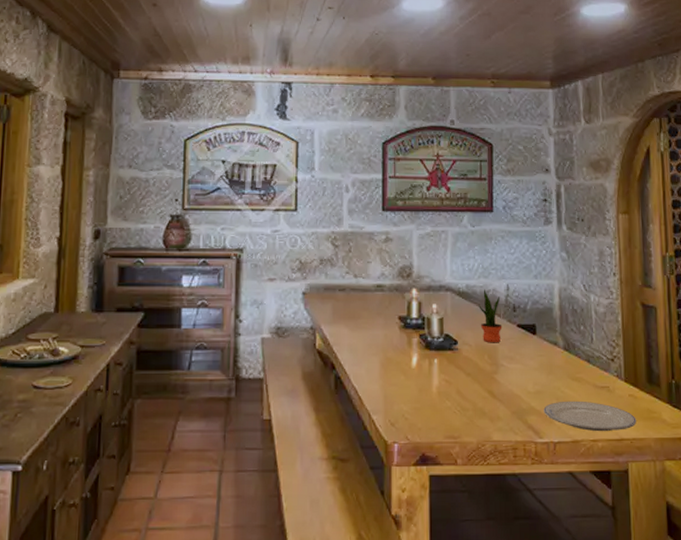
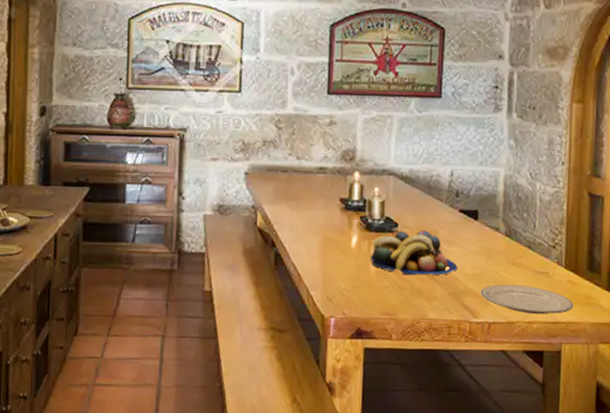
fruit bowl: none [431,347,519,394] -> present [370,230,458,275]
potted plant: present [479,289,502,343] -> none [421,174,444,227]

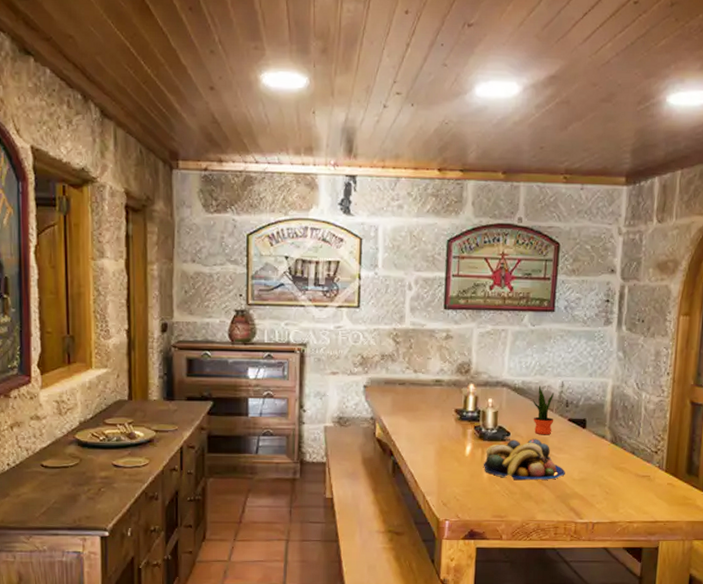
potted plant: none [421,174,444,227] -> present [533,386,555,435]
plate: present [480,284,573,315] -> none [586,487,672,515]

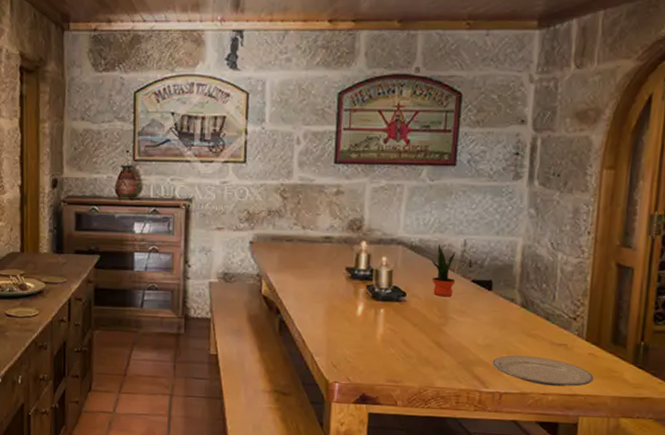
fruit bowl: present [483,438,565,480] -> none [376,300,468,345]
plate: none [586,487,672,515] -> present [492,355,594,387]

